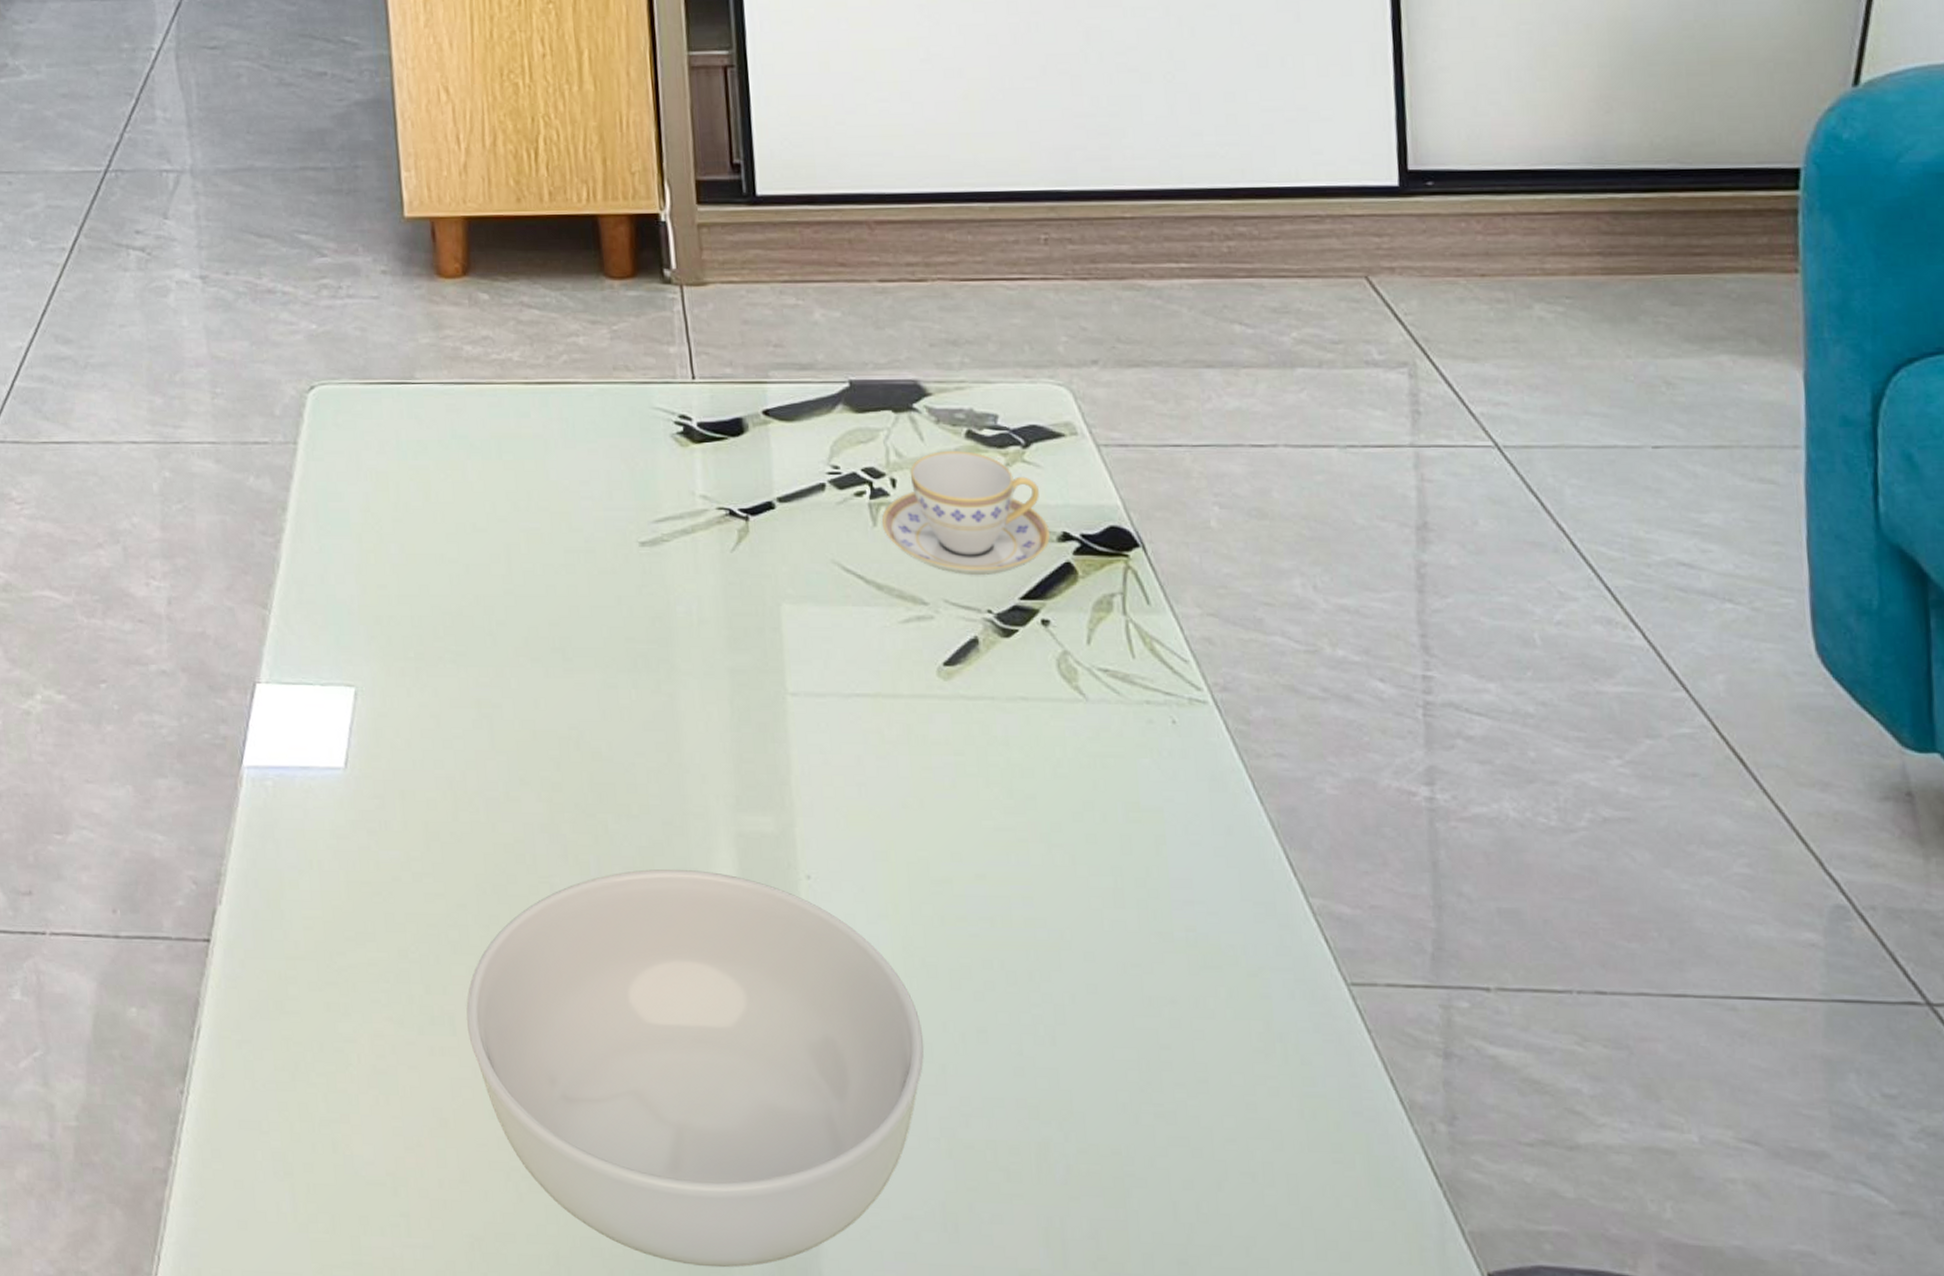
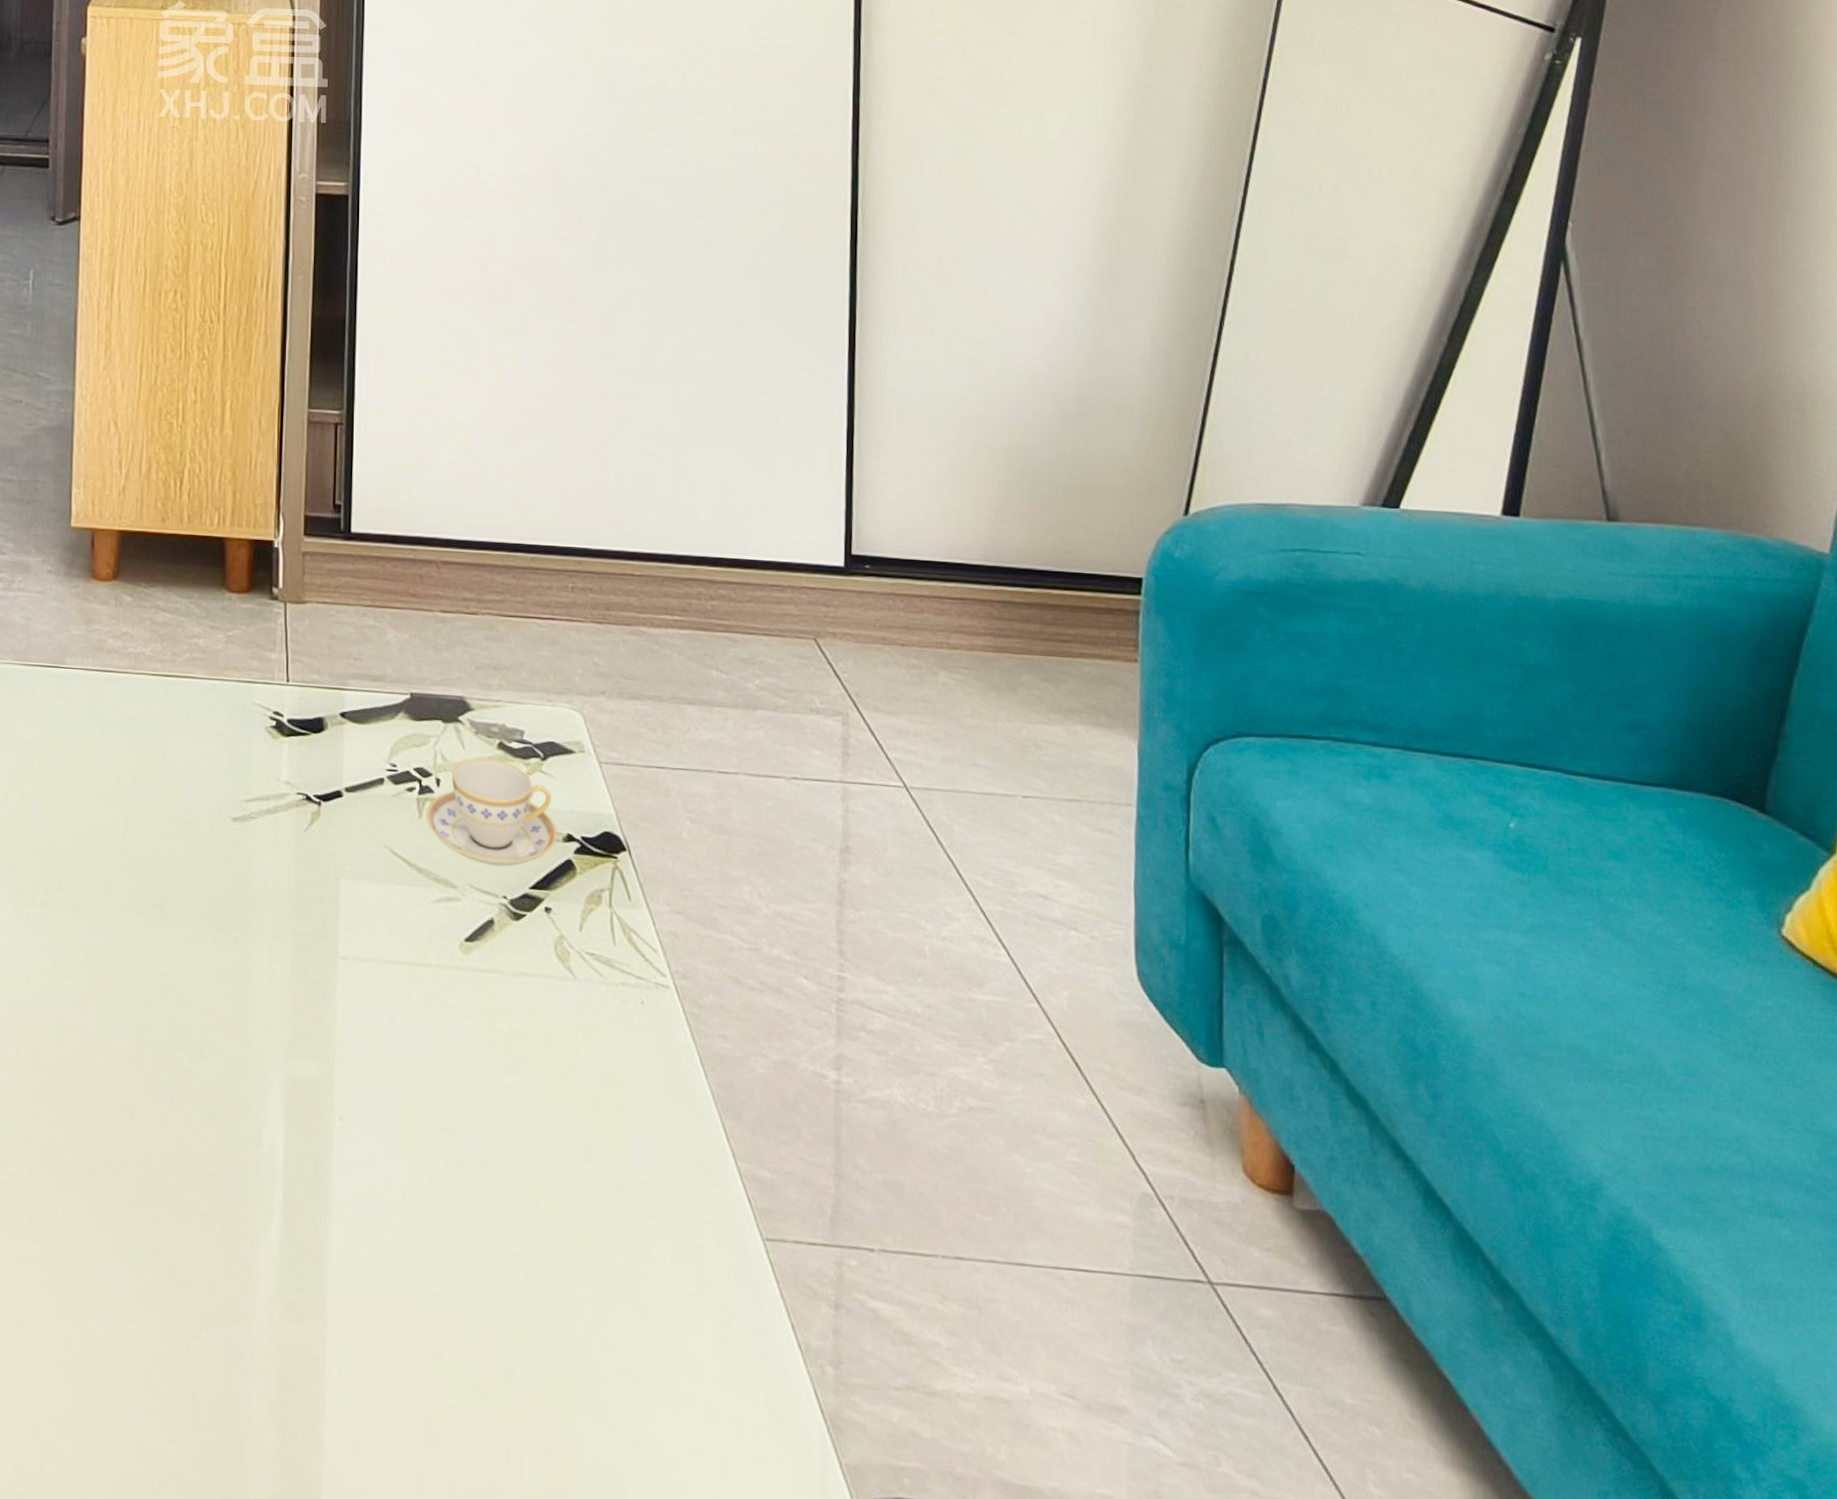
bowl: present [466,869,925,1268] -> none [49,1104,423,1468]

